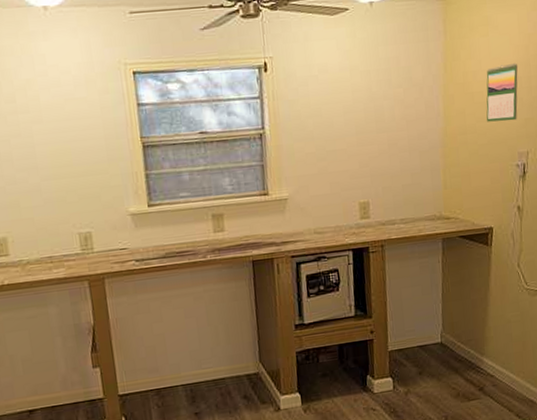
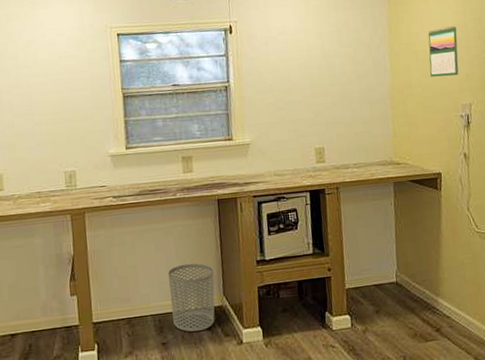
waste bin: none [199,329,251,401] -> present [167,263,215,332]

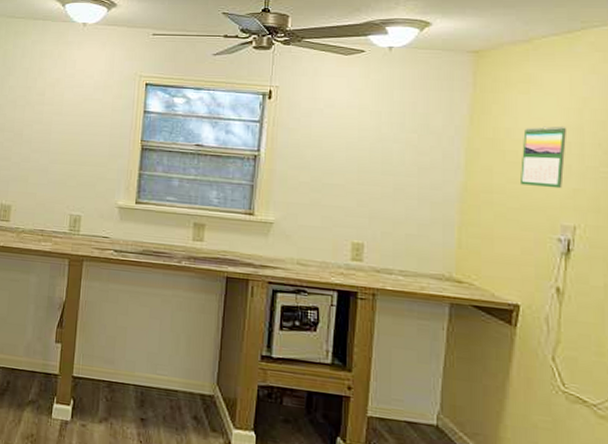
waste bin: present [167,263,215,332] -> none [156,338,210,417]

